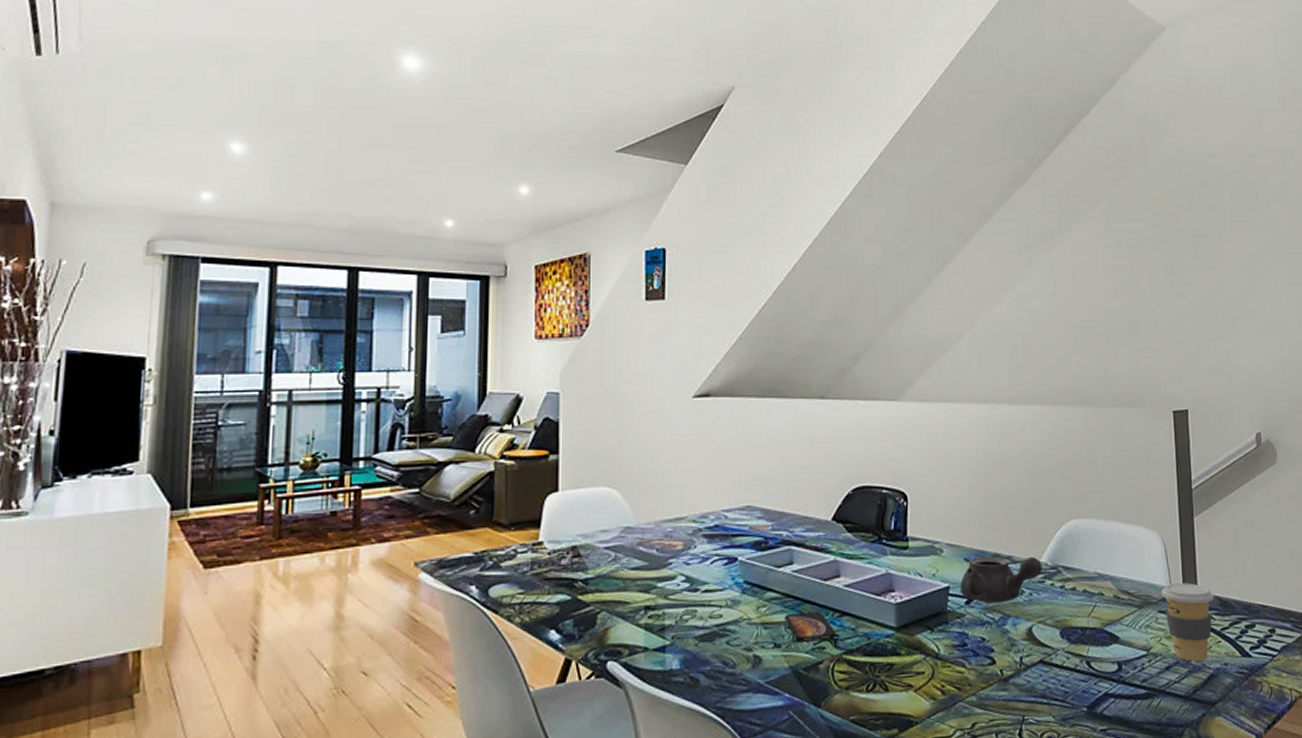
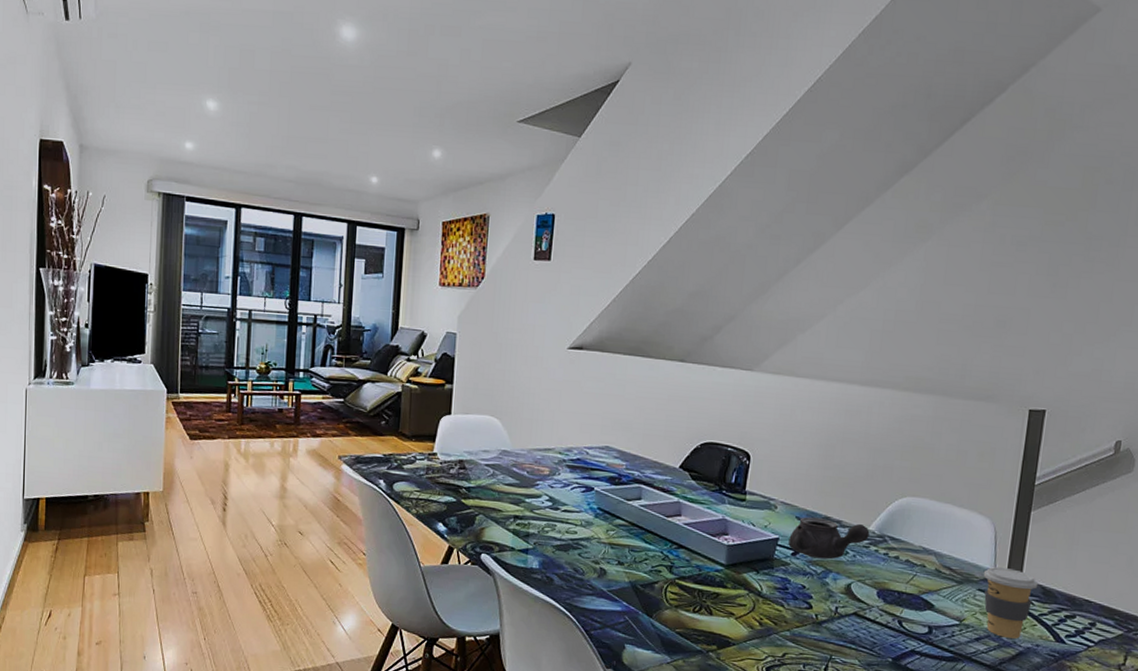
smartphone: present [784,611,836,642] -> none [629,539,672,566]

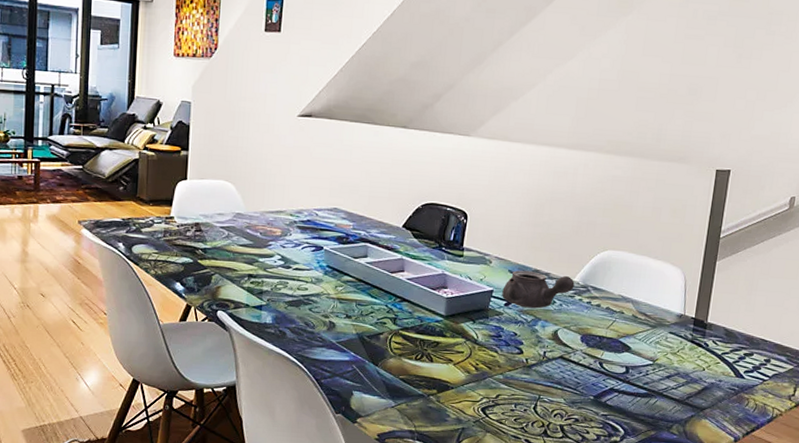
coffee cup: present [983,567,1039,639] -> none [674,312,722,375]

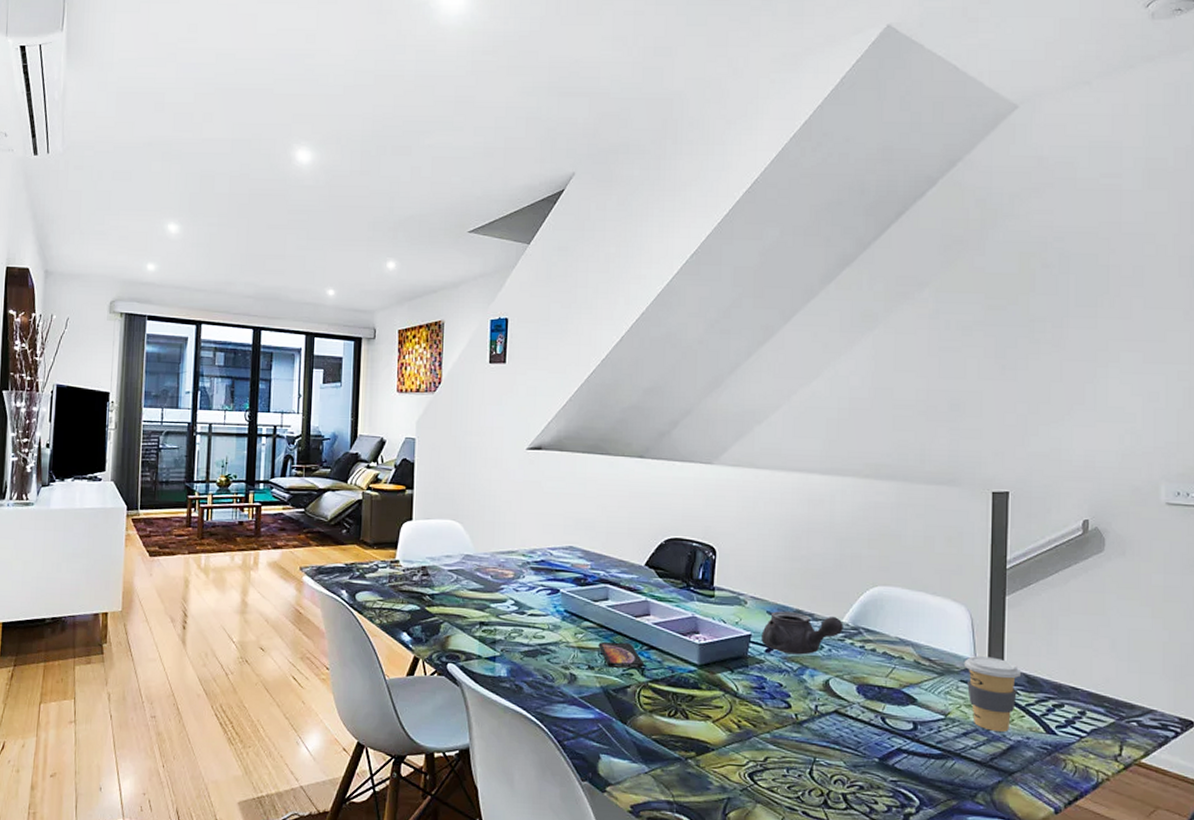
smartphone: none [356,294,396,318] -> present [598,641,644,669]
coffee cup: none [674,312,722,375] -> present [963,656,1022,732]

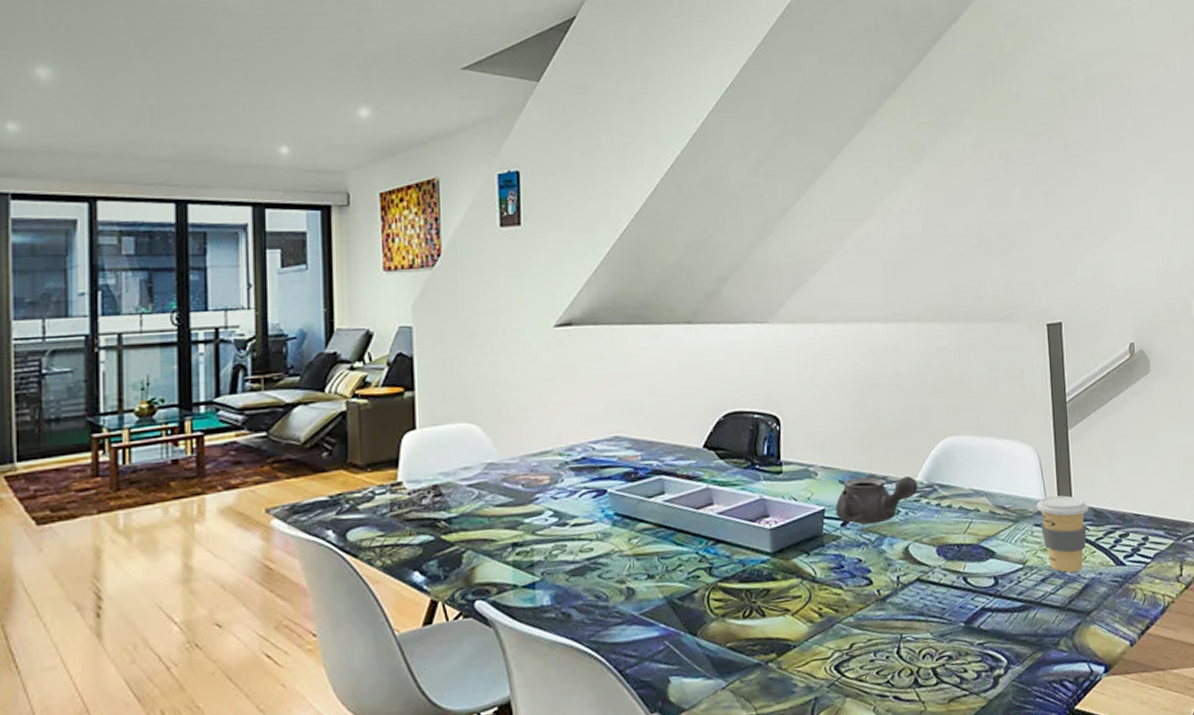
smartphone: present [598,641,644,669] -> none [657,540,711,572]

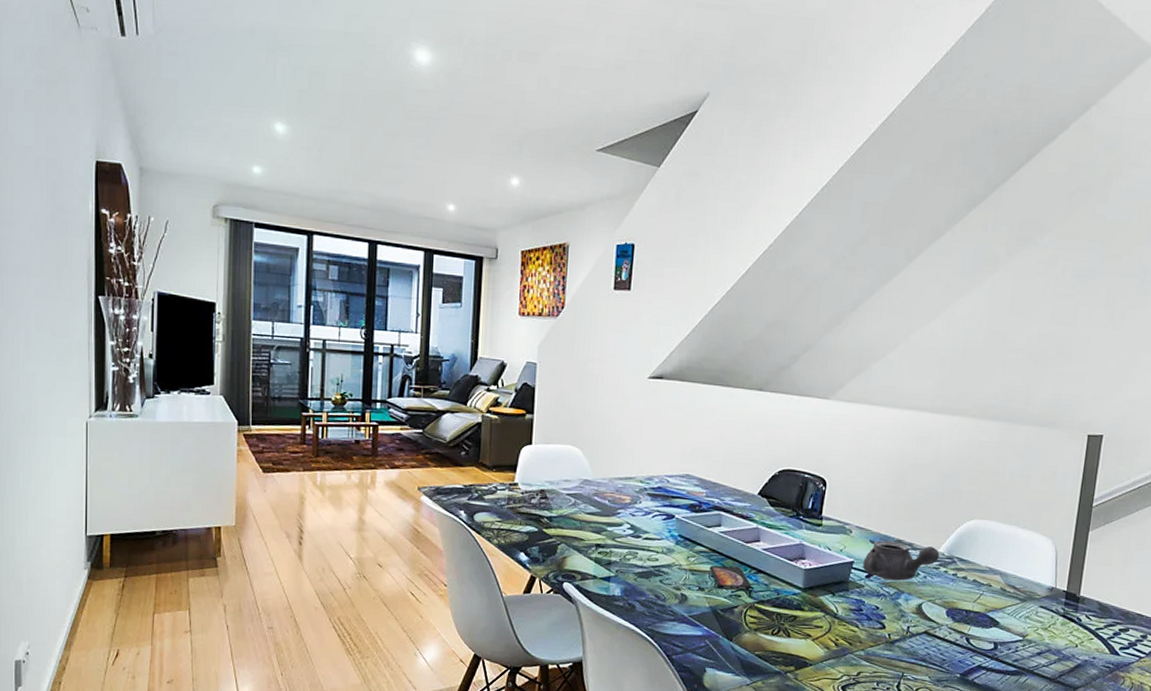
smartphone: none [657,540,711,572] -> present [709,565,751,591]
coffee cup: present [1036,495,1089,573] -> none [1044,585,1096,652]

